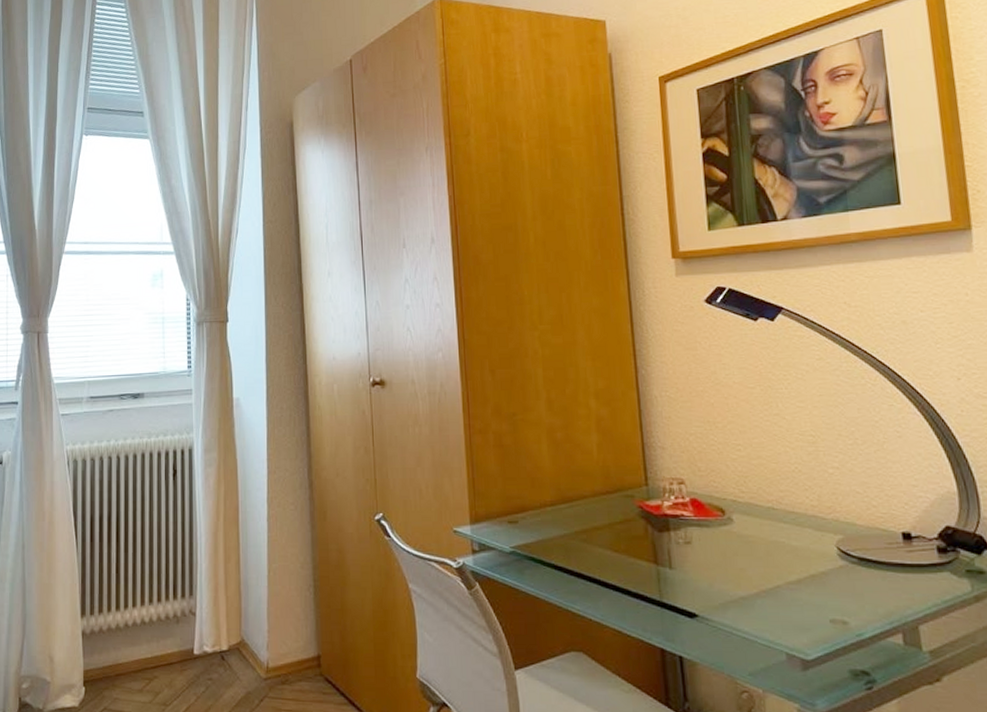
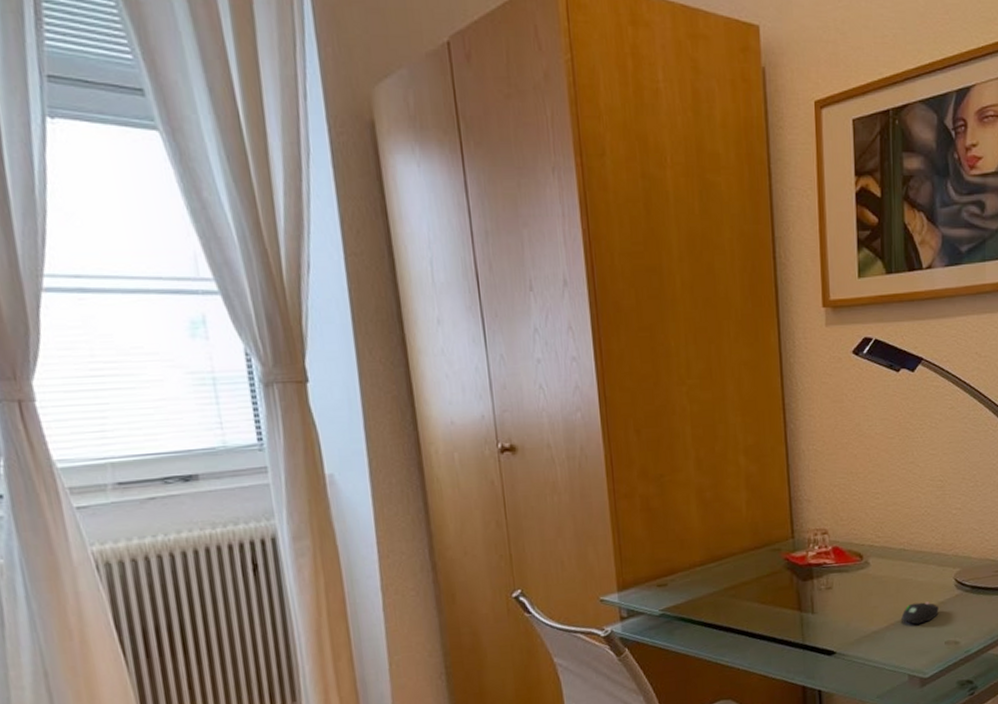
mouse: none [774,570,820,595] -> present [901,601,939,625]

